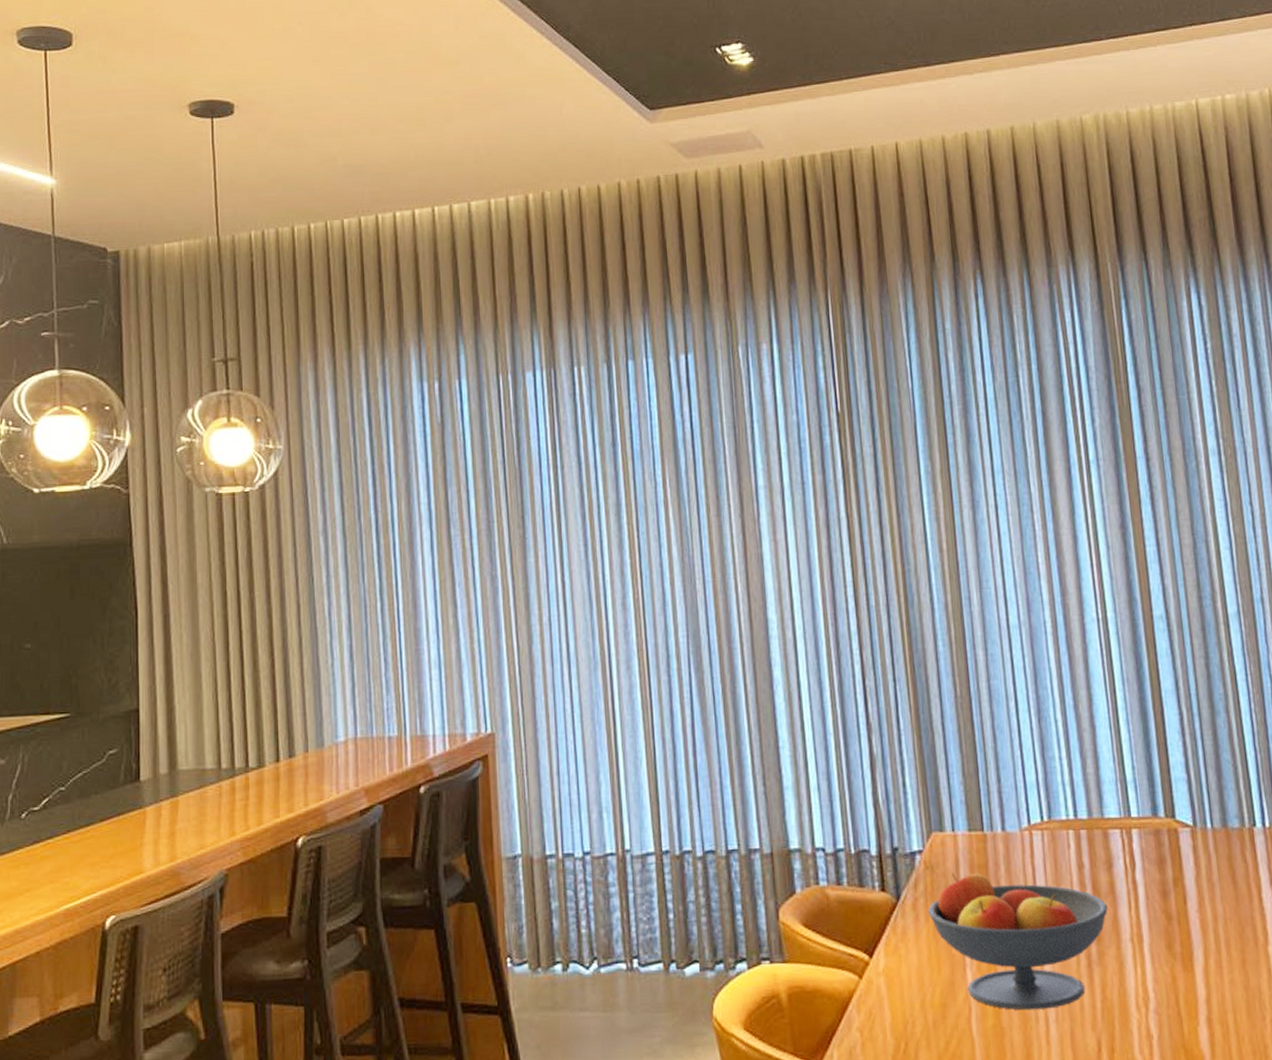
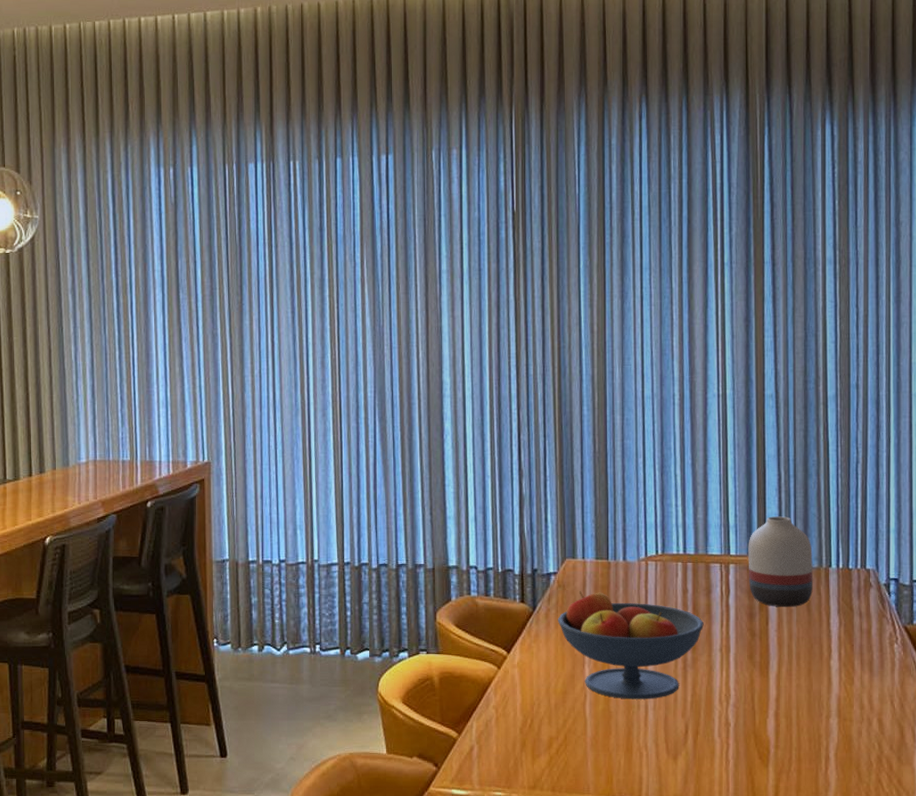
vase: none [1151,765,1237,881] -> present [748,516,813,607]

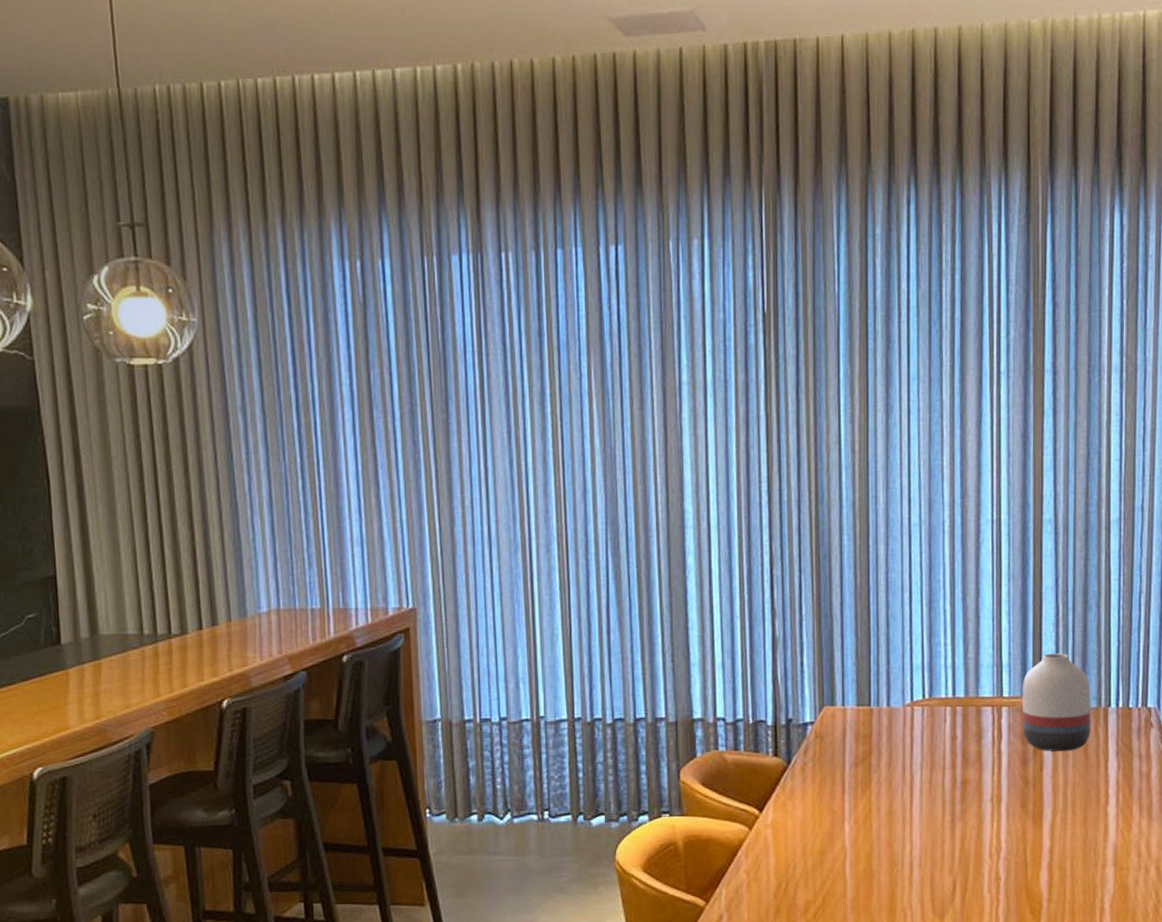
fruit bowl: present [557,591,704,700] -> none [814,741,974,857]

